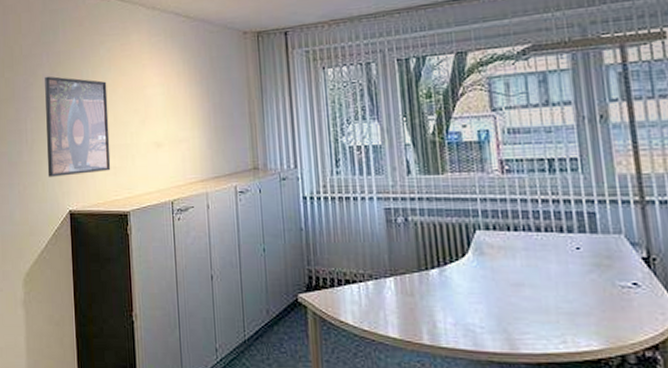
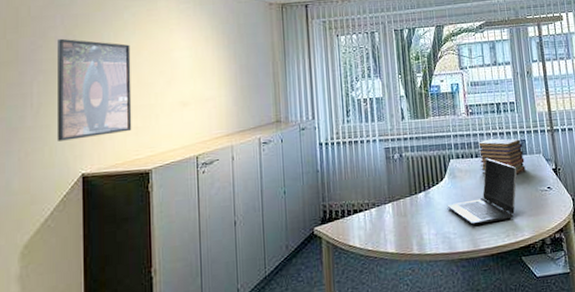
laptop computer: none [470,233,581,321] -> present [447,158,517,225]
book stack: none [517,207,595,260] -> present [477,138,525,175]

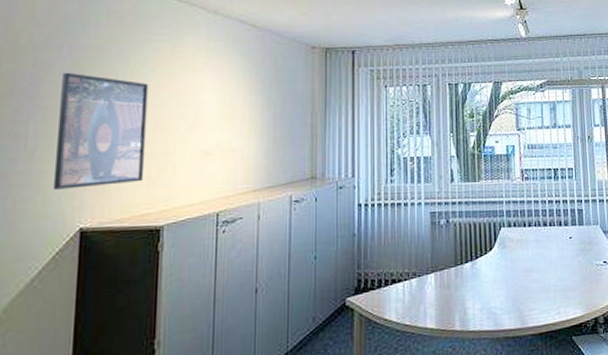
laptop computer: present [447,158,517,225] -> none [495,227,573,300]
book stack: present [477,138,525,175] -> none [531,206,581,247]

